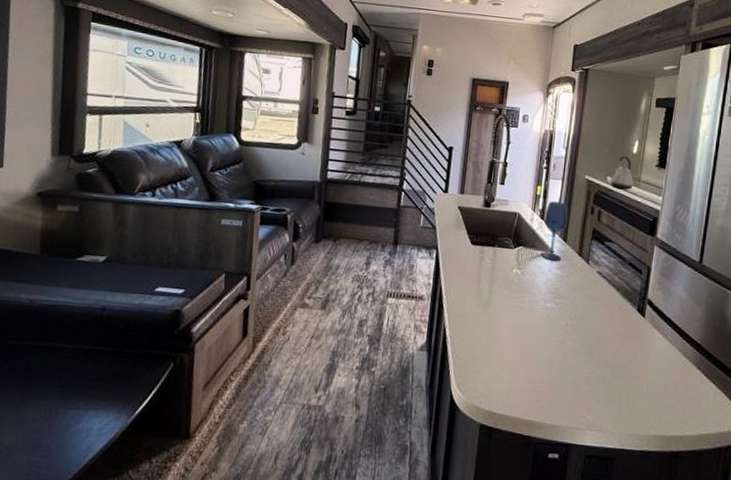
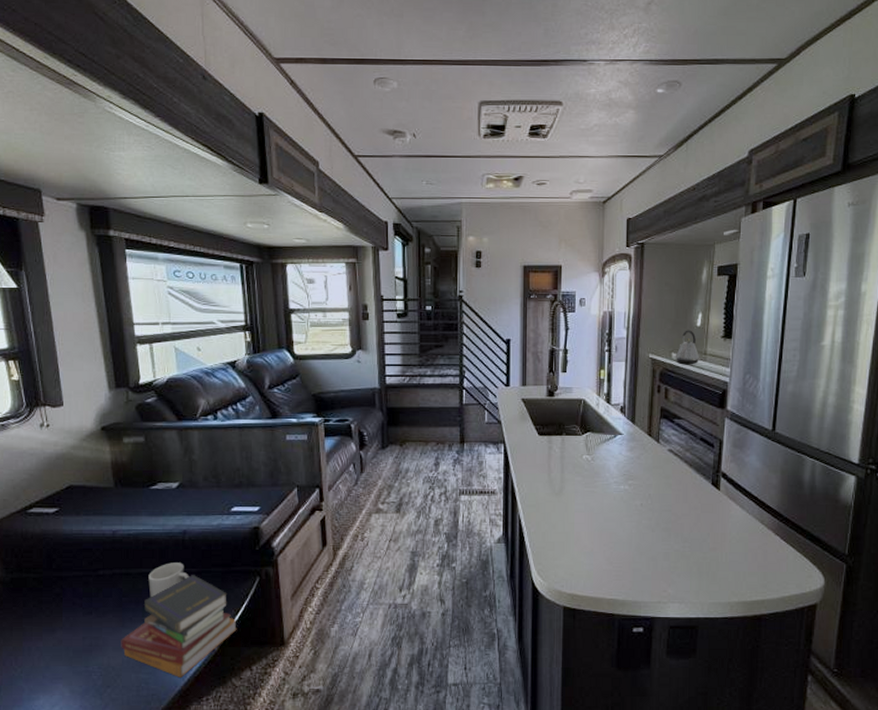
books: none [17,354,144,464] -> present [121,575,237,677]
mug: none [57,339,102,375] -> present [148,563,189,598]
wineglass: present [541,201,568,261] -> none [609,384,634,444]

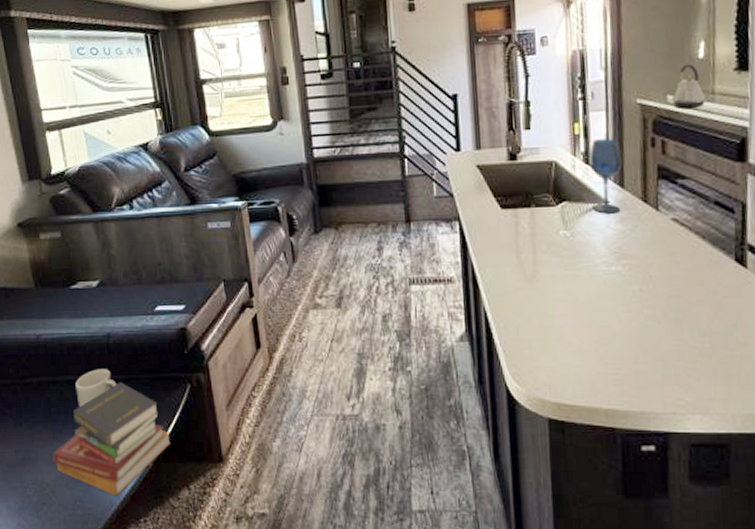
wineglass: none [609,384,634,444] -> present [589,138,622,214]

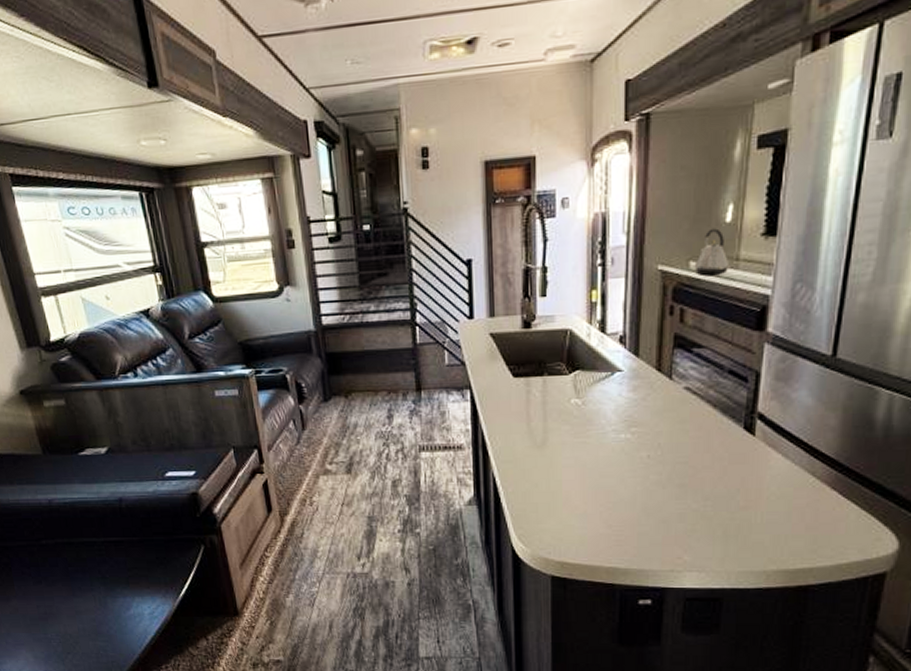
books: present [53,382,171,496] -> none [73,544,187,646]
mug: present [75,369,117,408] -> none [90,531,132,567]
wineglass: present [589,138,622,214] -> none [605,306,638,383]

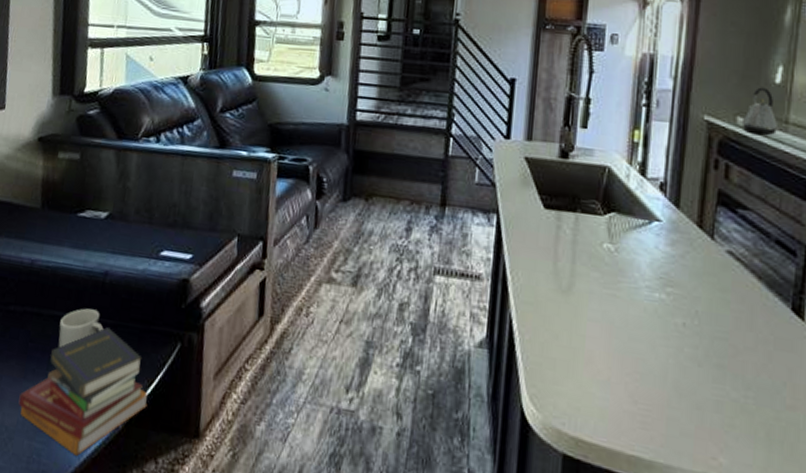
books: none [73,544,187,646] -> present [18,327,149,456]
mug: none [90,531,132,567] -> present [58,308,104,348]

